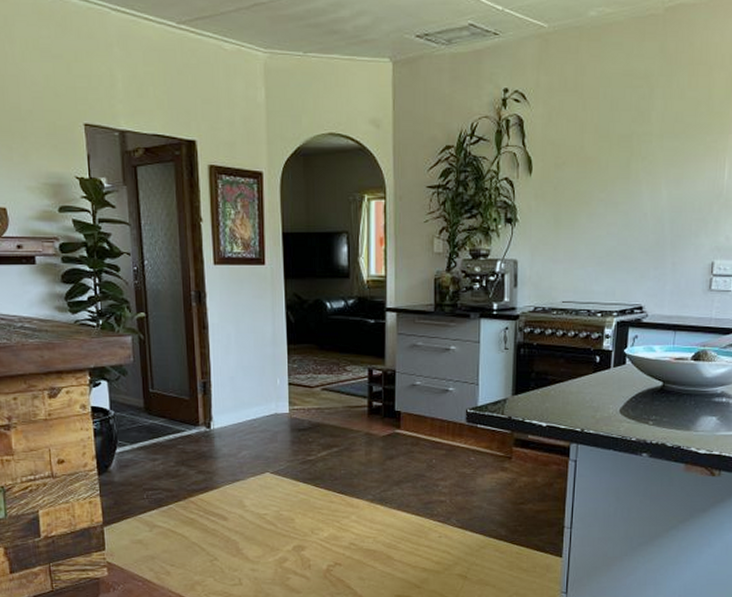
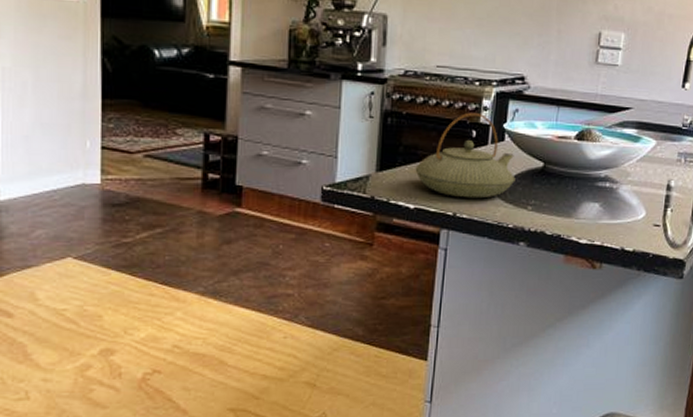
teapot: none [546,340,637,416] -> present [415,112,516,199]

